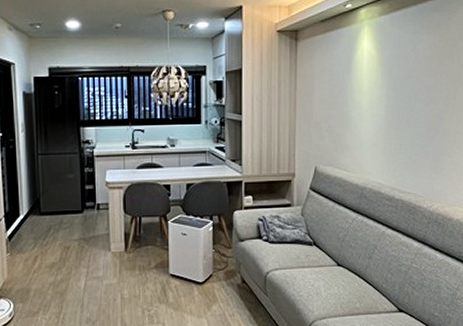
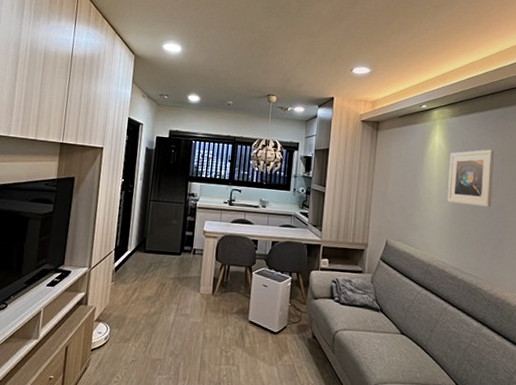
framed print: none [380,49,431,117] -> present [447,149,495,208]

